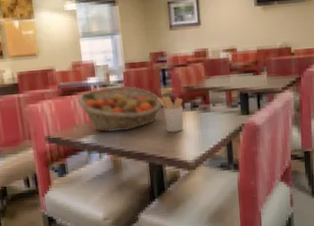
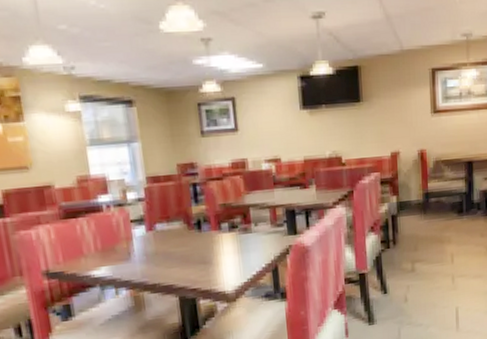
fruit basket: present [77,85,163,133] -> none [85,204,194,263]
utensil holder: present [157,96,184,132] -> none [187,215,220,259]

